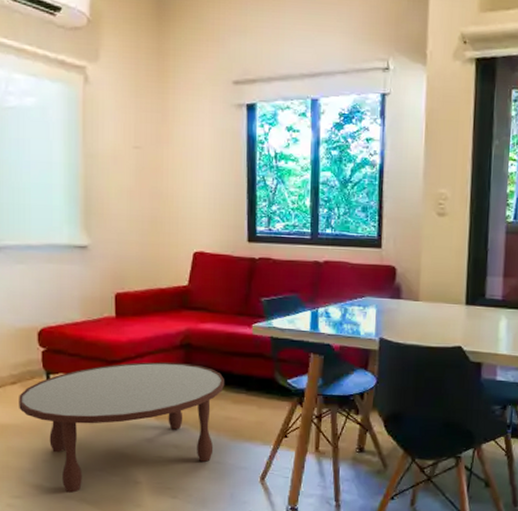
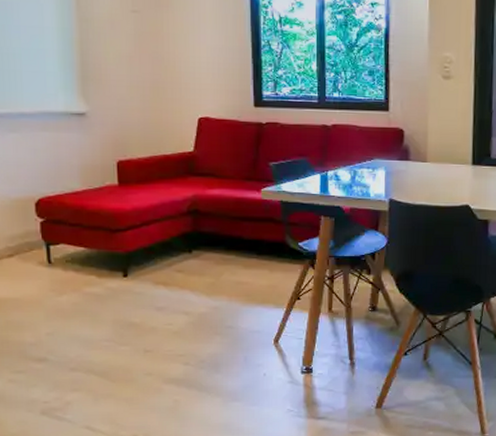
coffee table: present [19,362,224,493] -> none [17,230,234,365]

